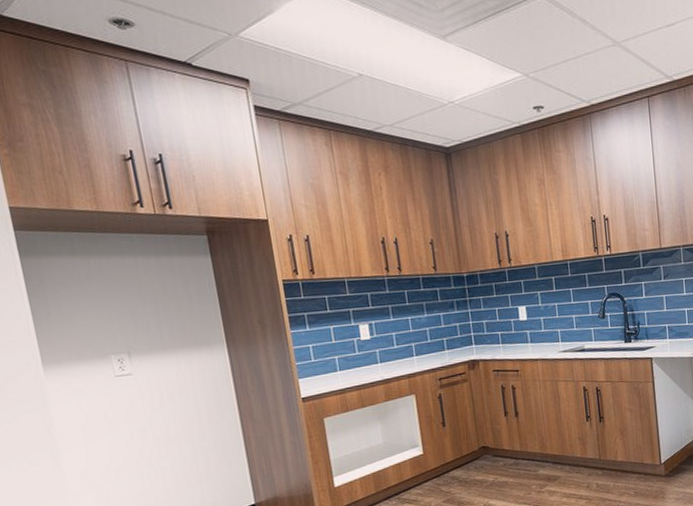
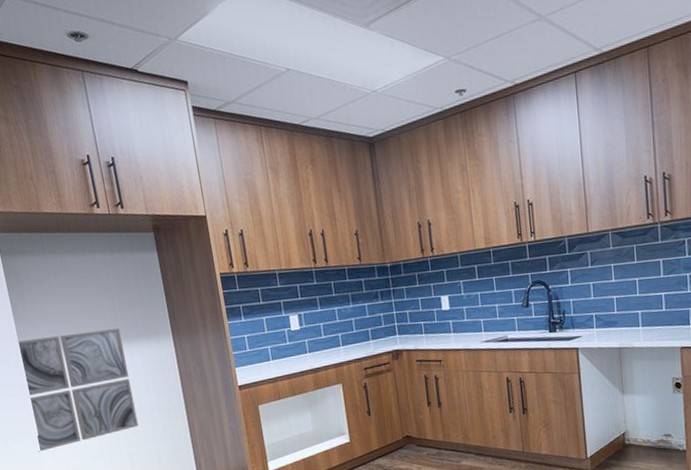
wall art: none [36,337,185,475] -> present [16,328,139,452]

